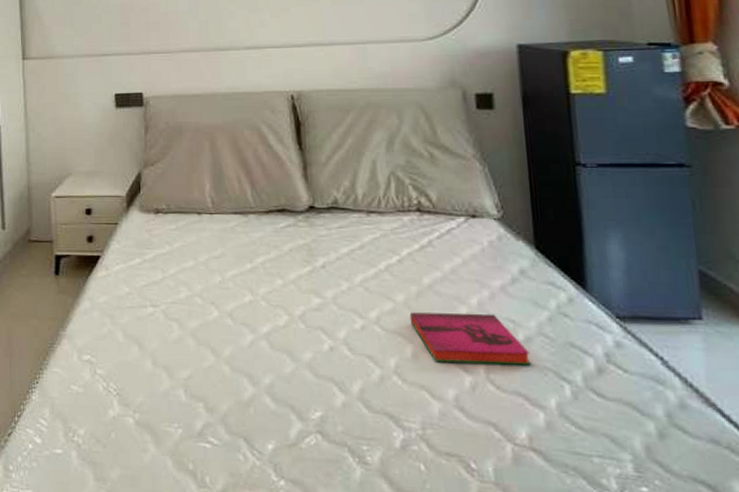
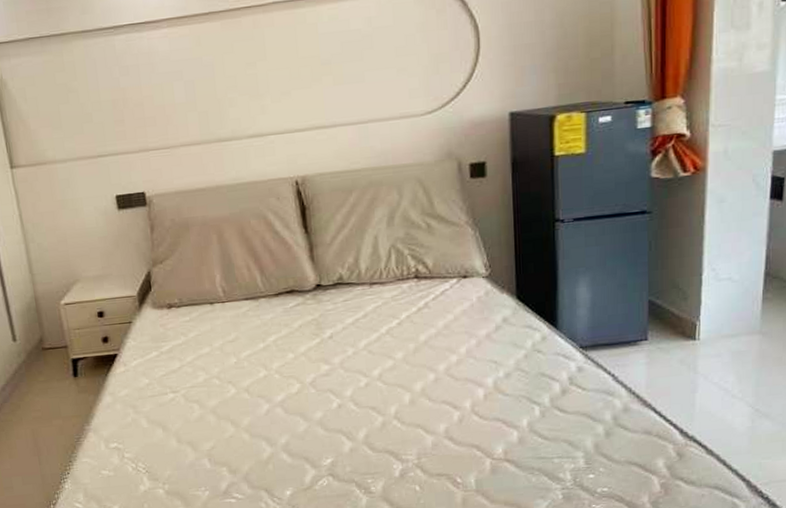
hardback book: present [409,312,531,366] -> none [407,358,509,404]

